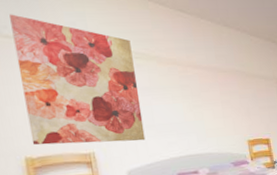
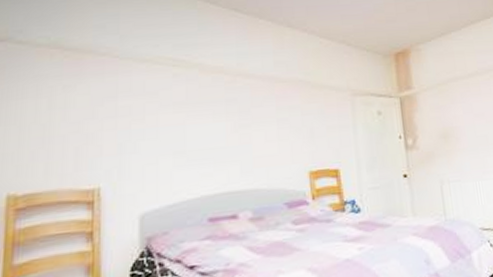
wall art: present [9,14,146,146] -> none [20,17,171,179]

